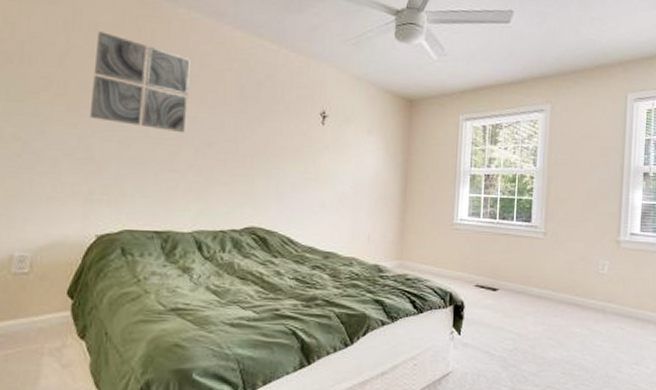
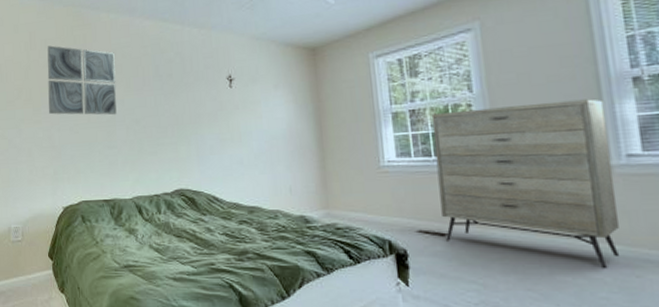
dresser: none [496,181,623,323] -> present [431,99,621,269]

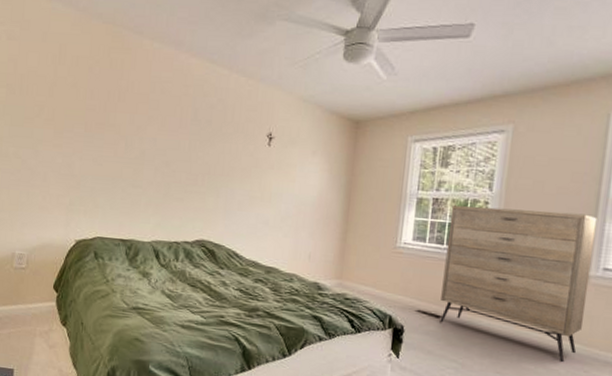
wall art: present [47,45,117,115] -> none [71,64,153,153]

